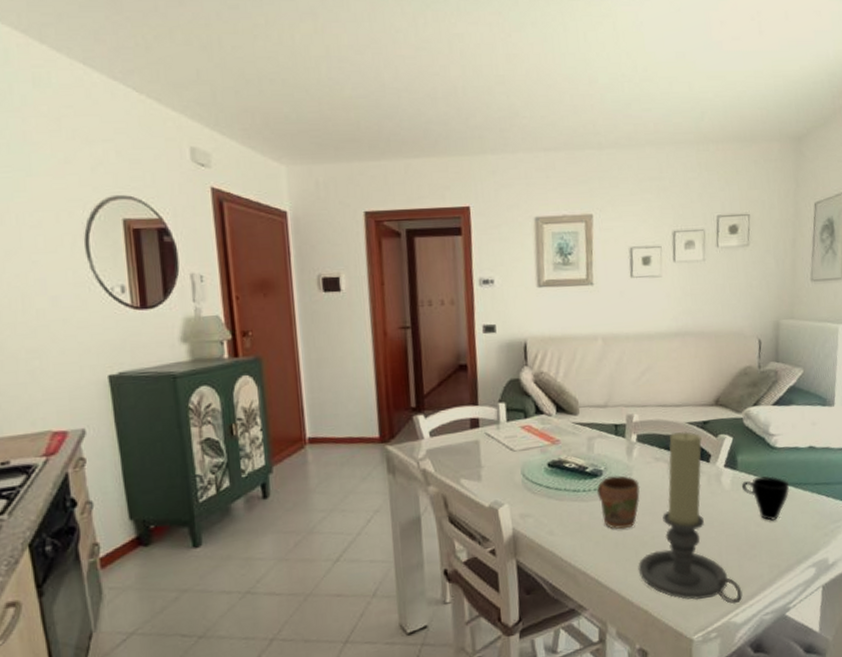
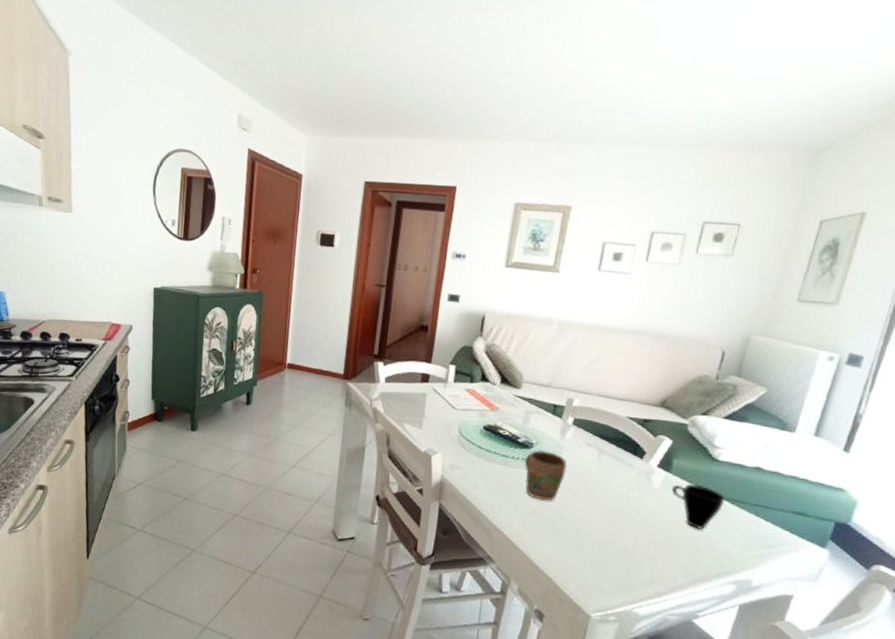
candle holder: present [638,431,743,604] -> none [550,424,651,597]

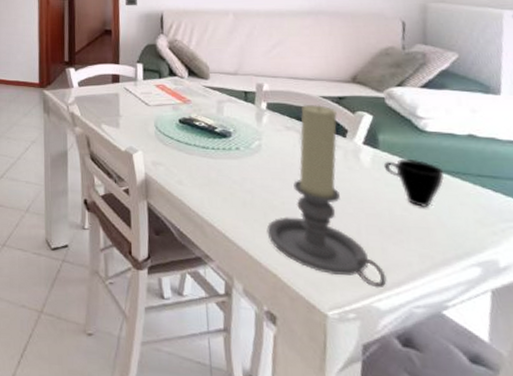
mug: present [524,449,568,501] -> none [225,137,270,190]
candle holder: none [550,424,651,597] -> present [266,105,387,289]

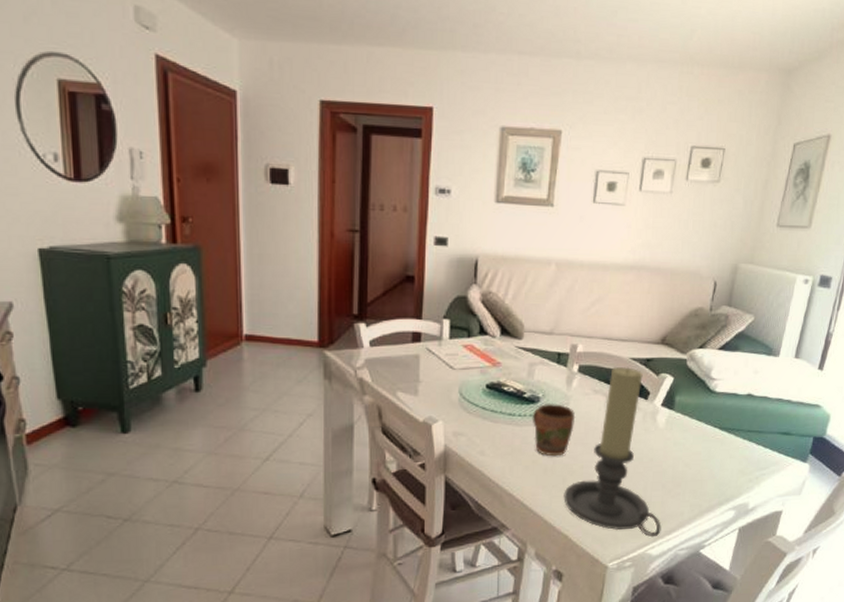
mug: none [225,137,270,190] -> present [532,403,576,457]
cup: present [383,160,444,208] -> none [675,419,723,463]

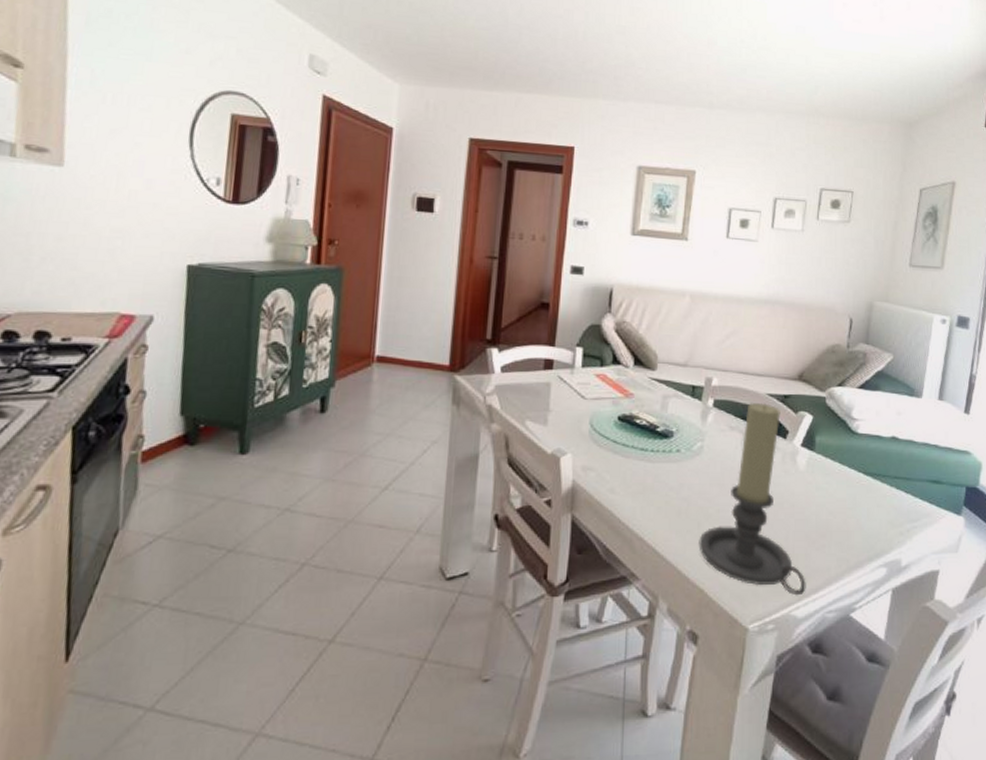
mug: present [532,403,576,457] -> none [665,438,711,498]

